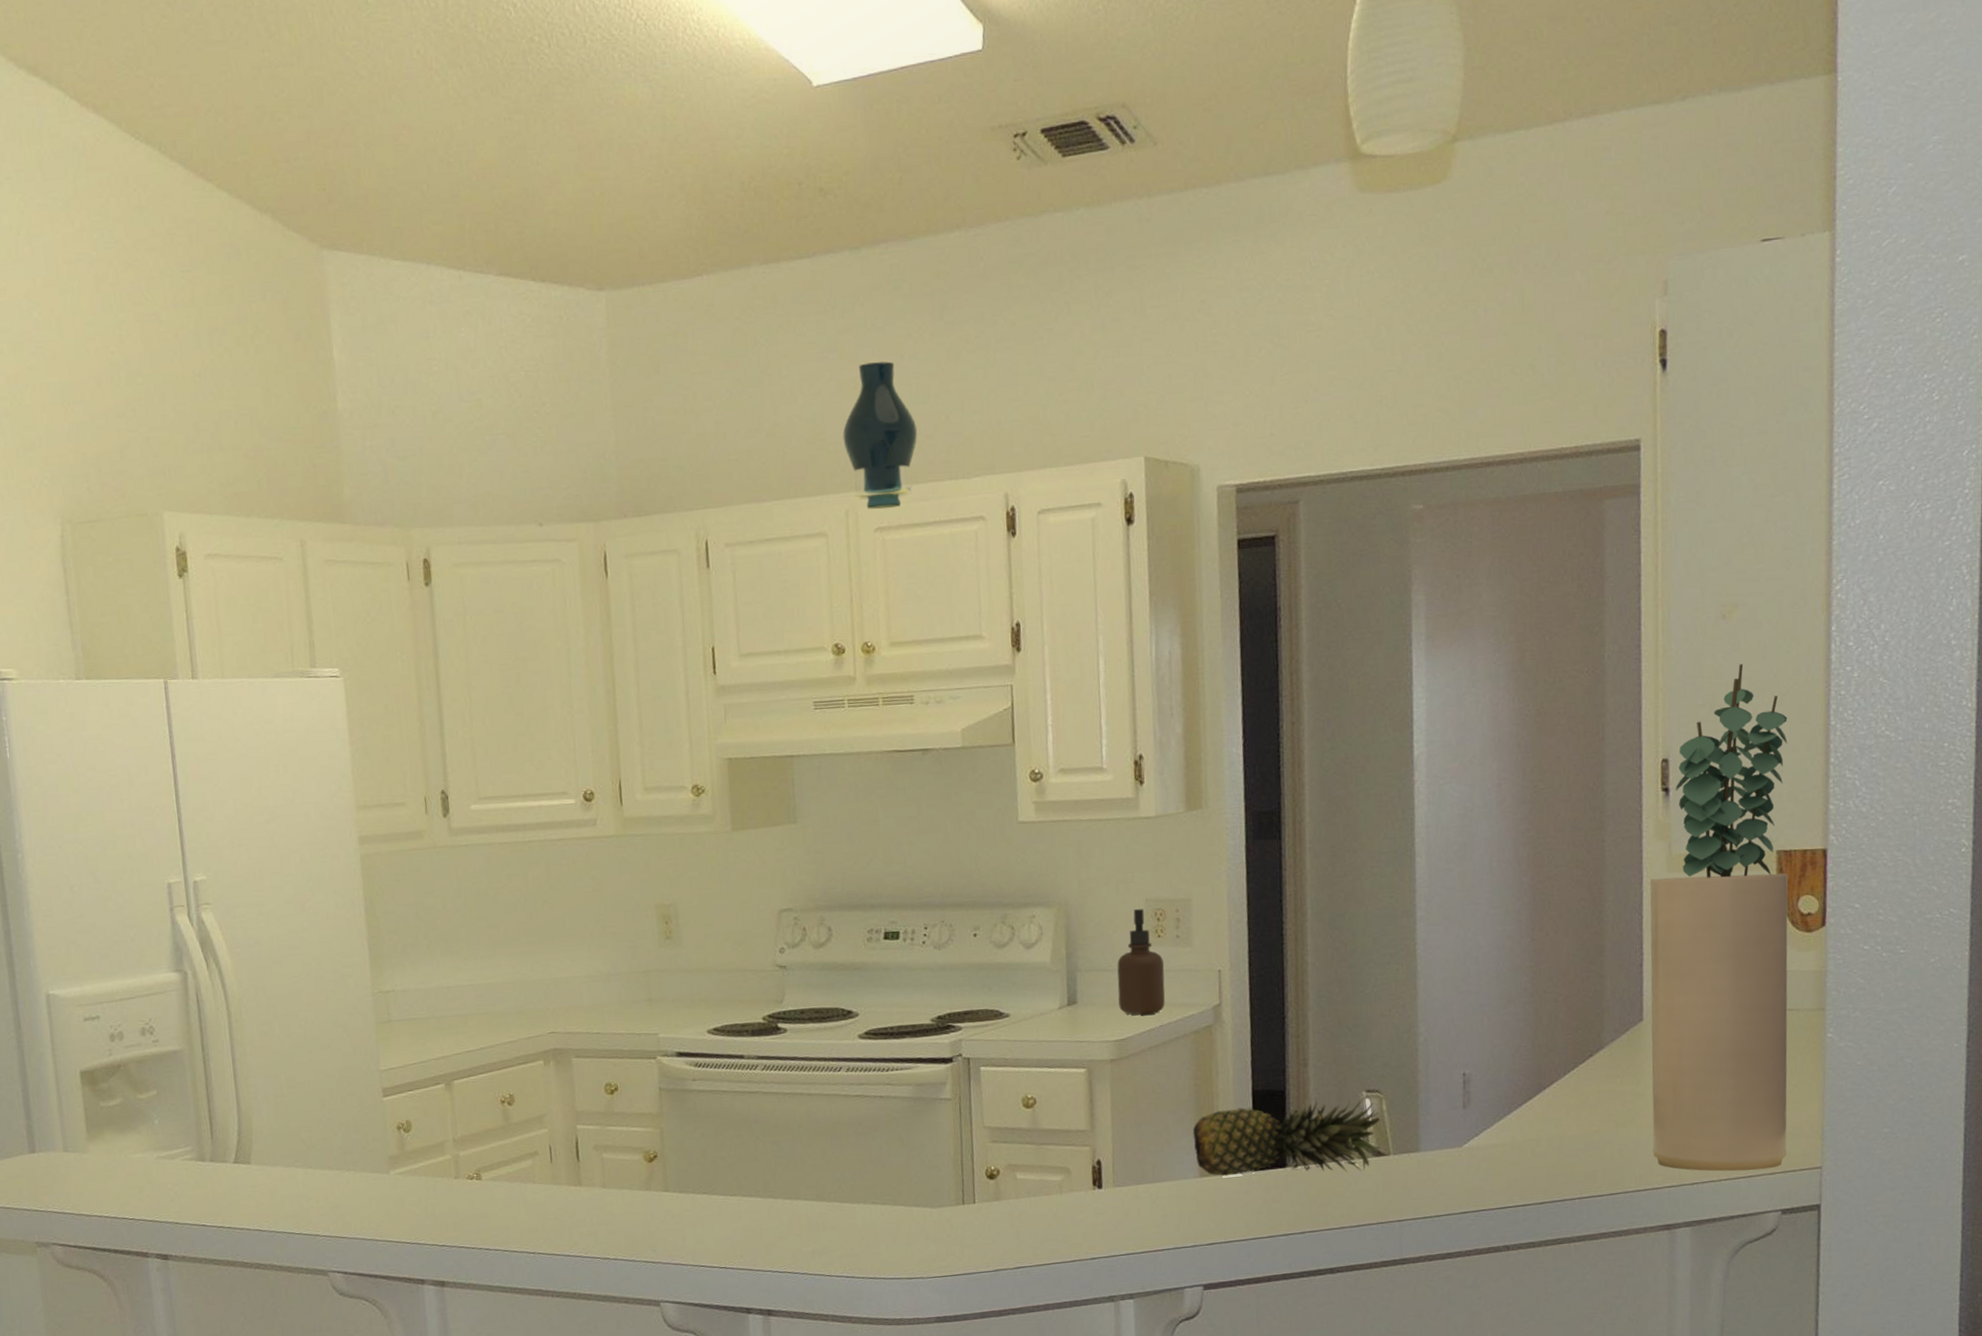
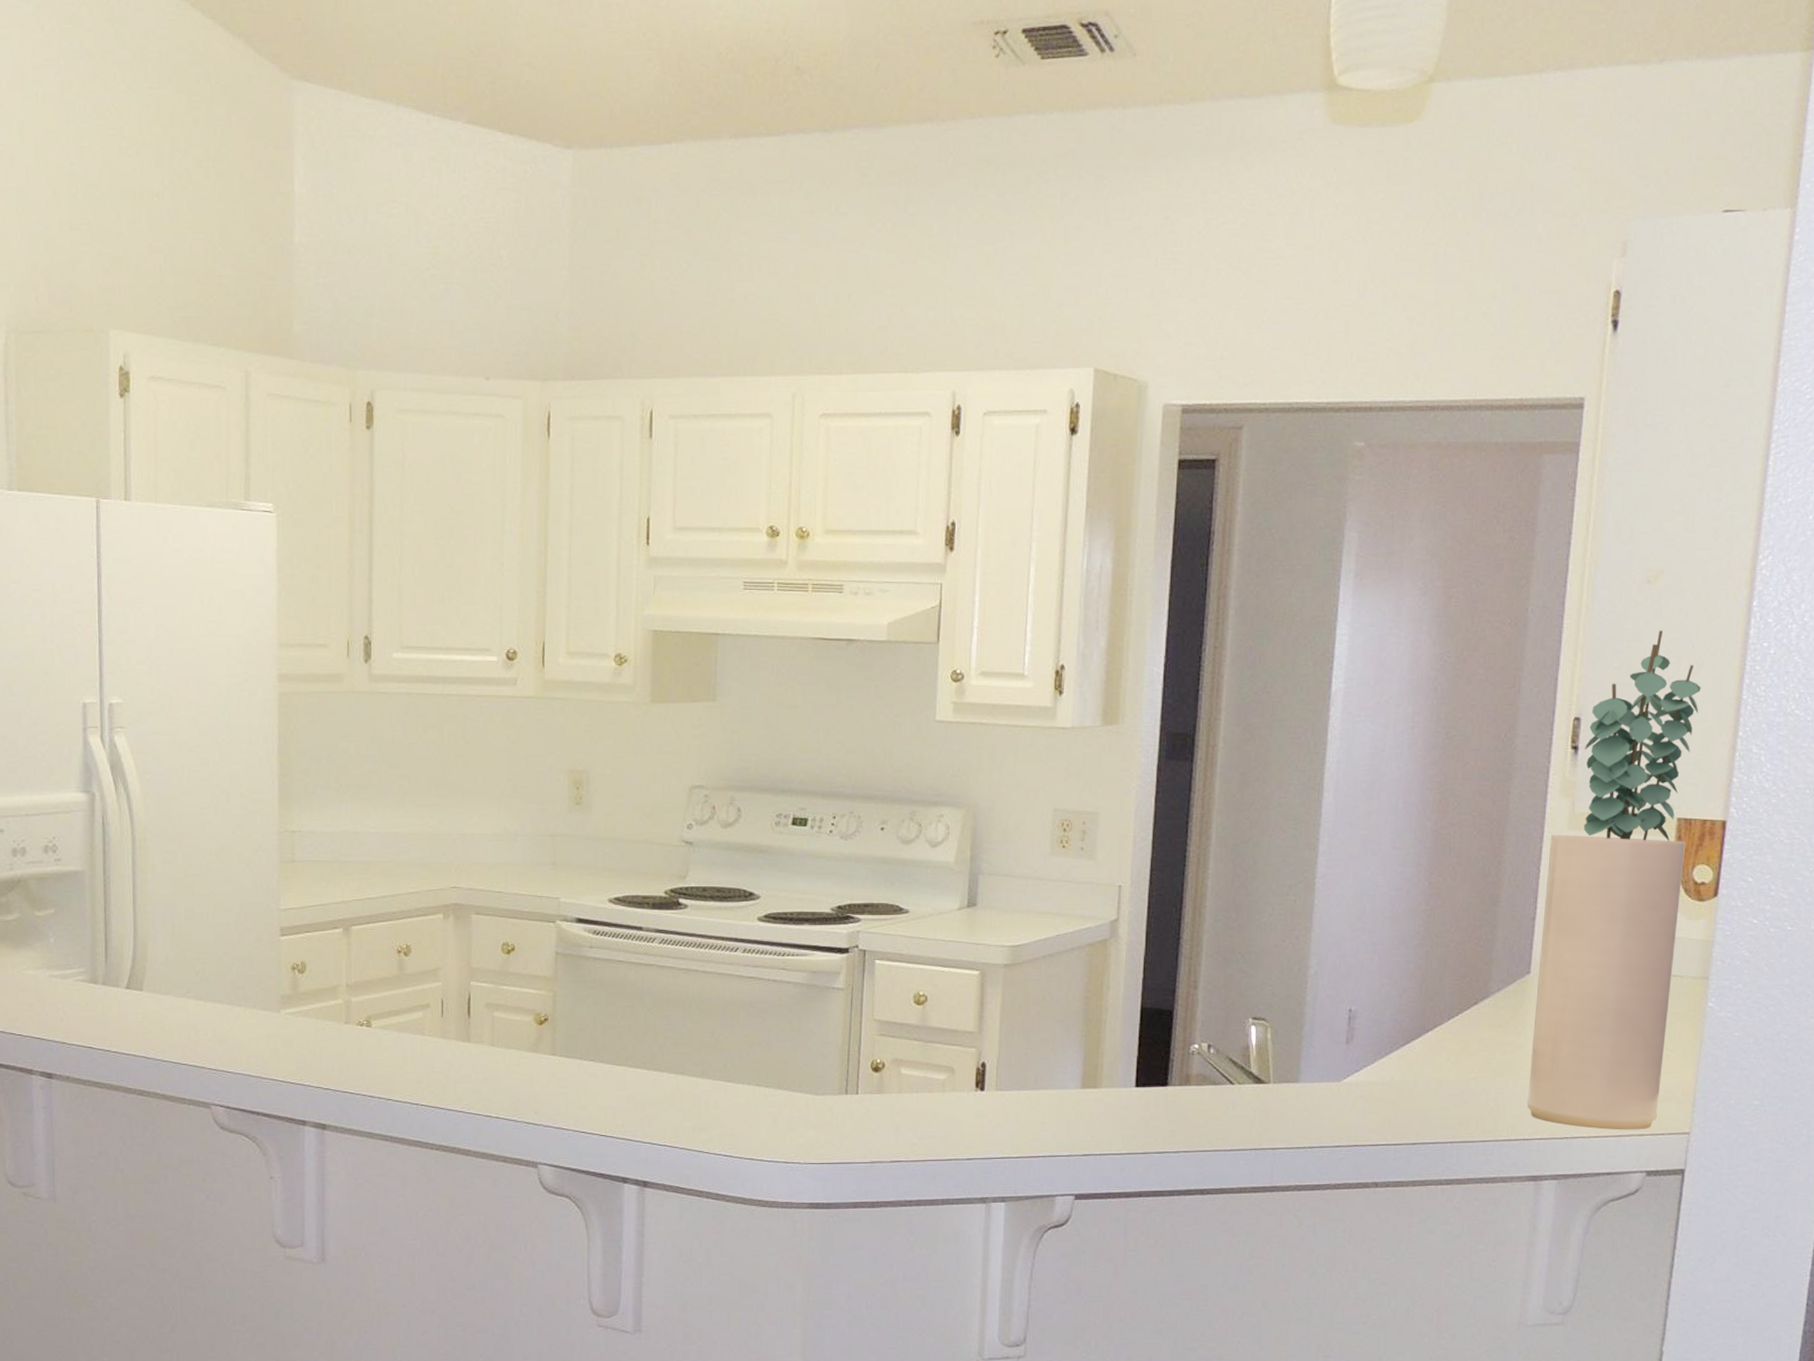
vase: present [842,361,918,510] -> none [797,247,872,396]
soap dispenser: present [1117,909,1165,1016] -> none [1018,818,1067,923]
fruit: present [1192,1096,1381,1177] -> none [1078,1023,1263,1096]

